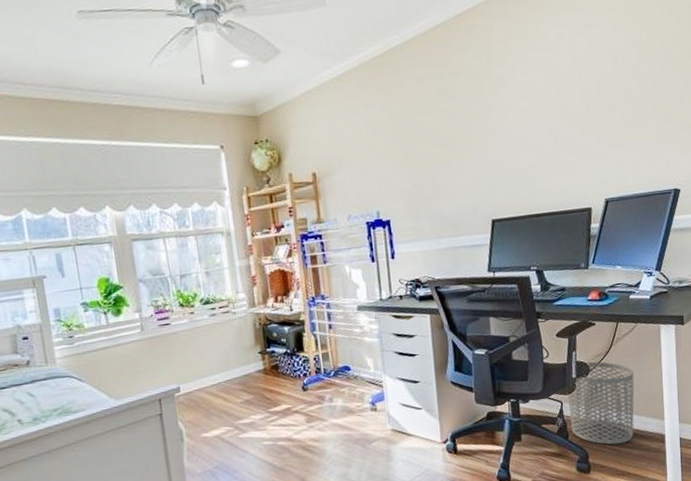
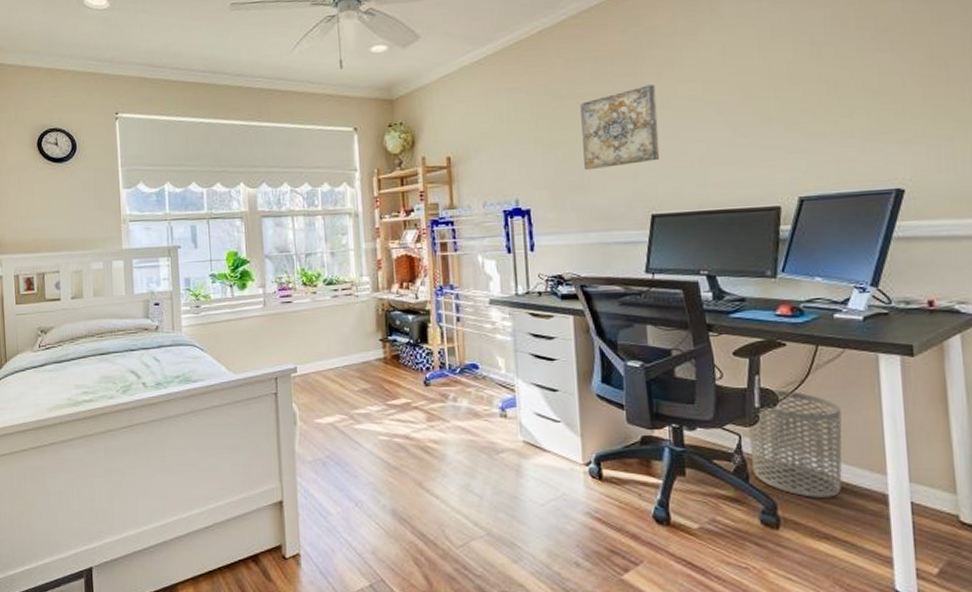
wall art: none [430,100,498,182] -> present [580,84,660,171]

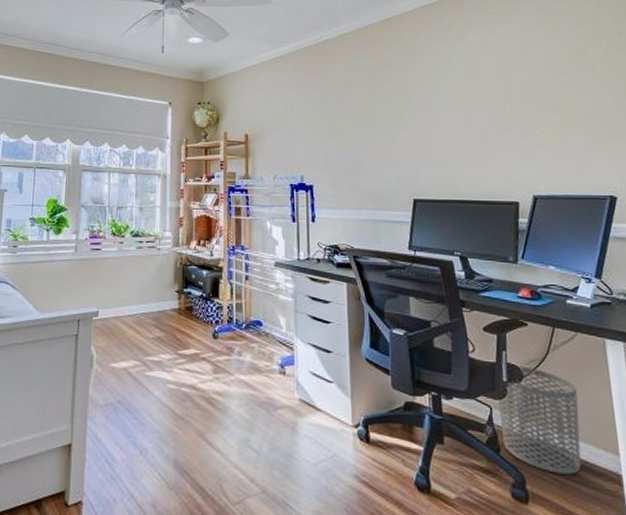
wall art: present [580,84,660,171] -> none [356,92,421,157]

